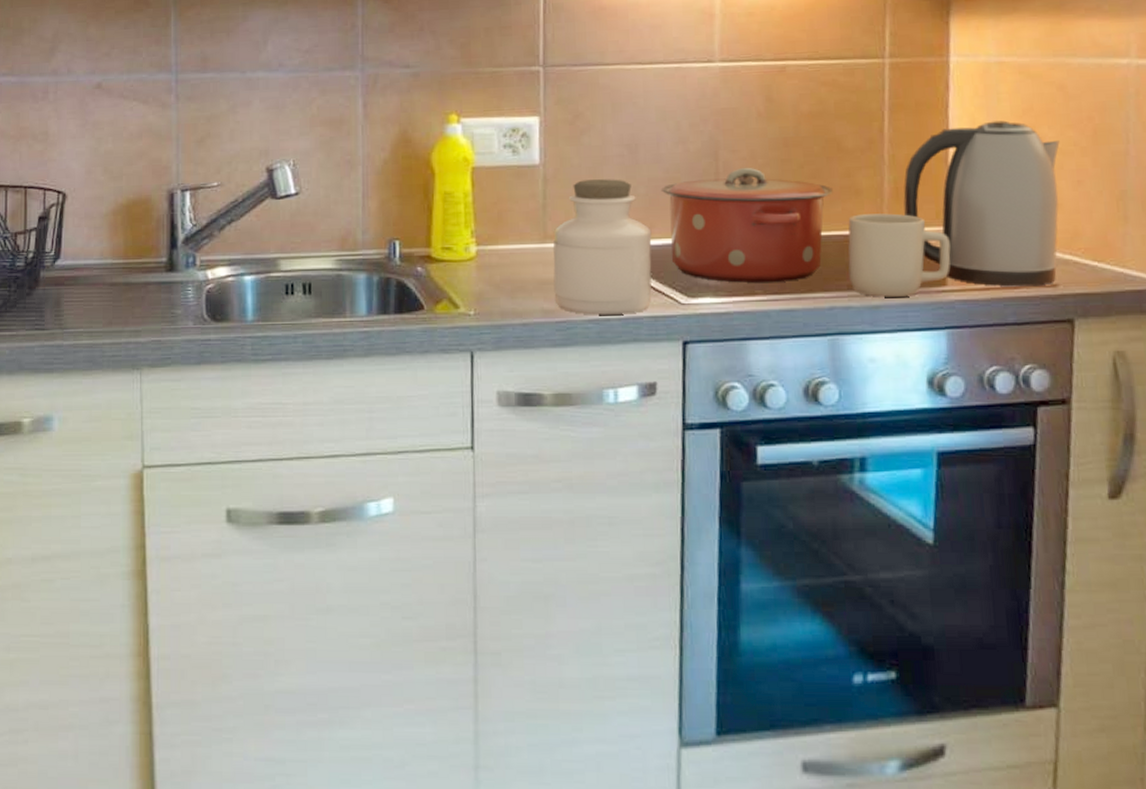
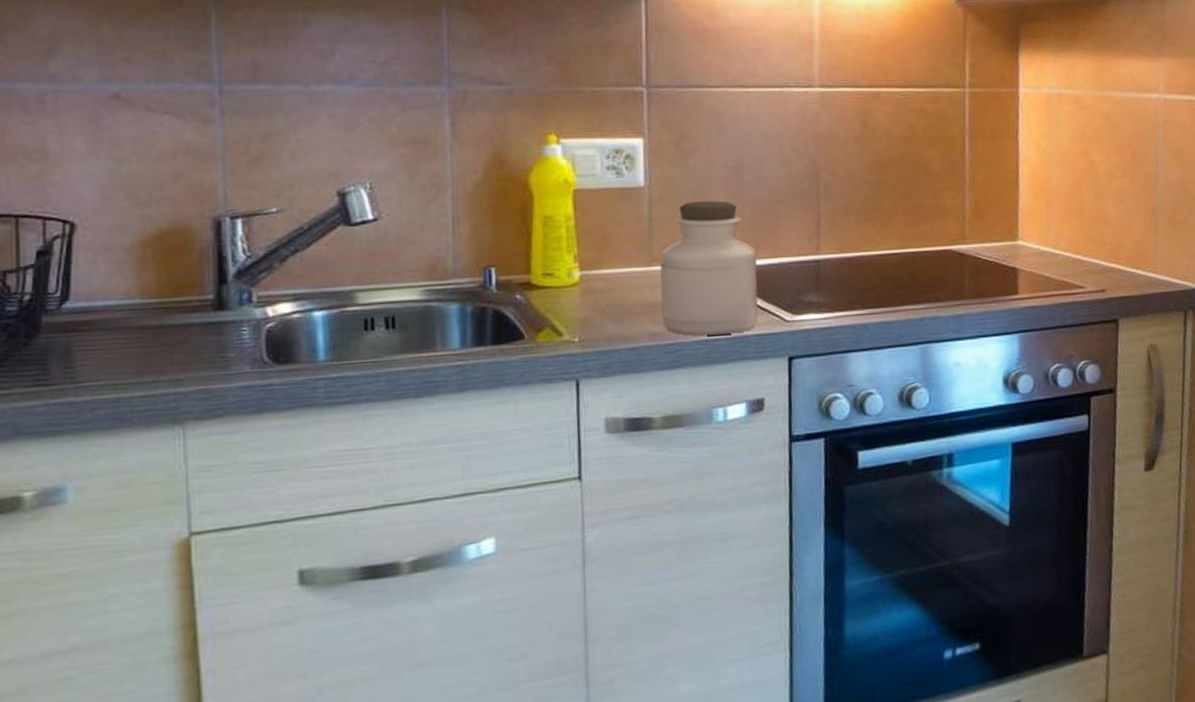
casserole: present [660,167,833,283] -> none [765,188,922,299]
mug: present [847,213,951,297] -> none [935,230,1021,307]
kettle: present [903,120,1060,287] -> none [982,146,1107,293]

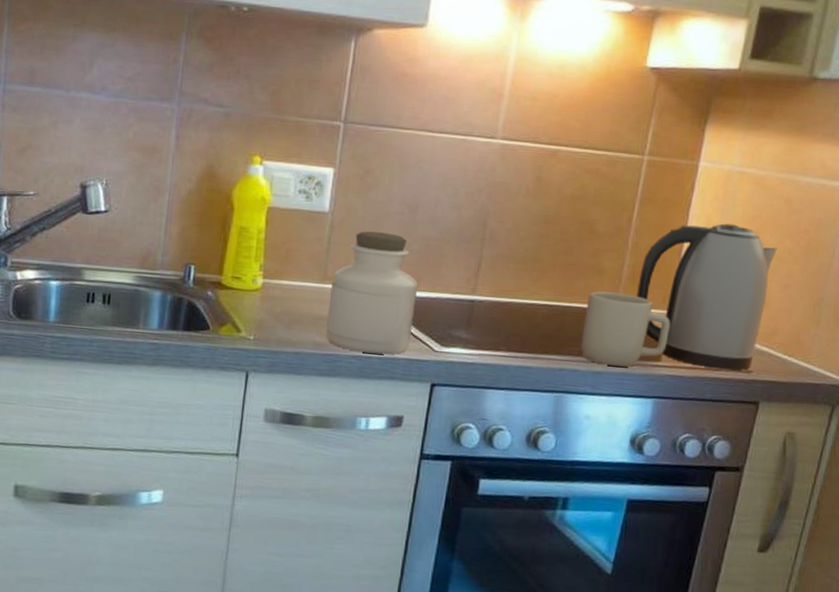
mug: none [935,230,1021,307] -> present [580,291,670,367]
kettle: none [982,146,1107,293] -> present [637,223,777,371]

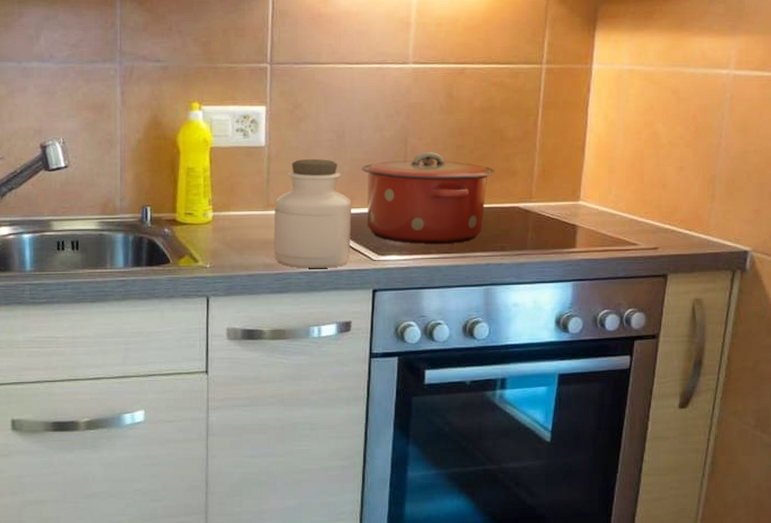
casserole: none [432,237,580,343] -> present [361,151,495,244]
mug: present [580,291,670,367] -> none [503,190,581,256]
kettle: present [637,223,777,371] -> none [548,118,670,249]

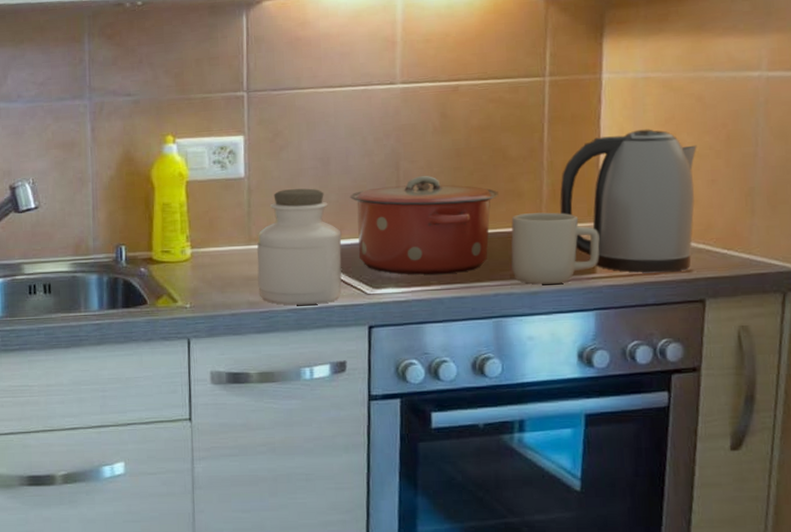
mug: none [503,190,581,256] -> present [511,212,600,285]
kettle: none [548,118,670,249] -> present [559,129,697,273]

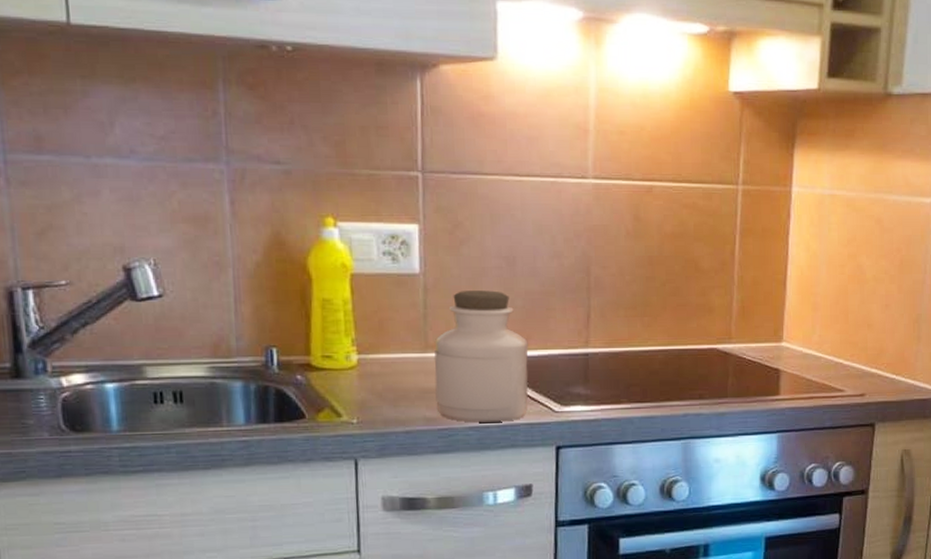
casserole: present [349,175,499,275] -> none [537,283,690,392]
mug: present [511,212,600,285] -> none [700,330,784,405]
kettle: present [559,129,697,273] -> none [748,249,874,396]

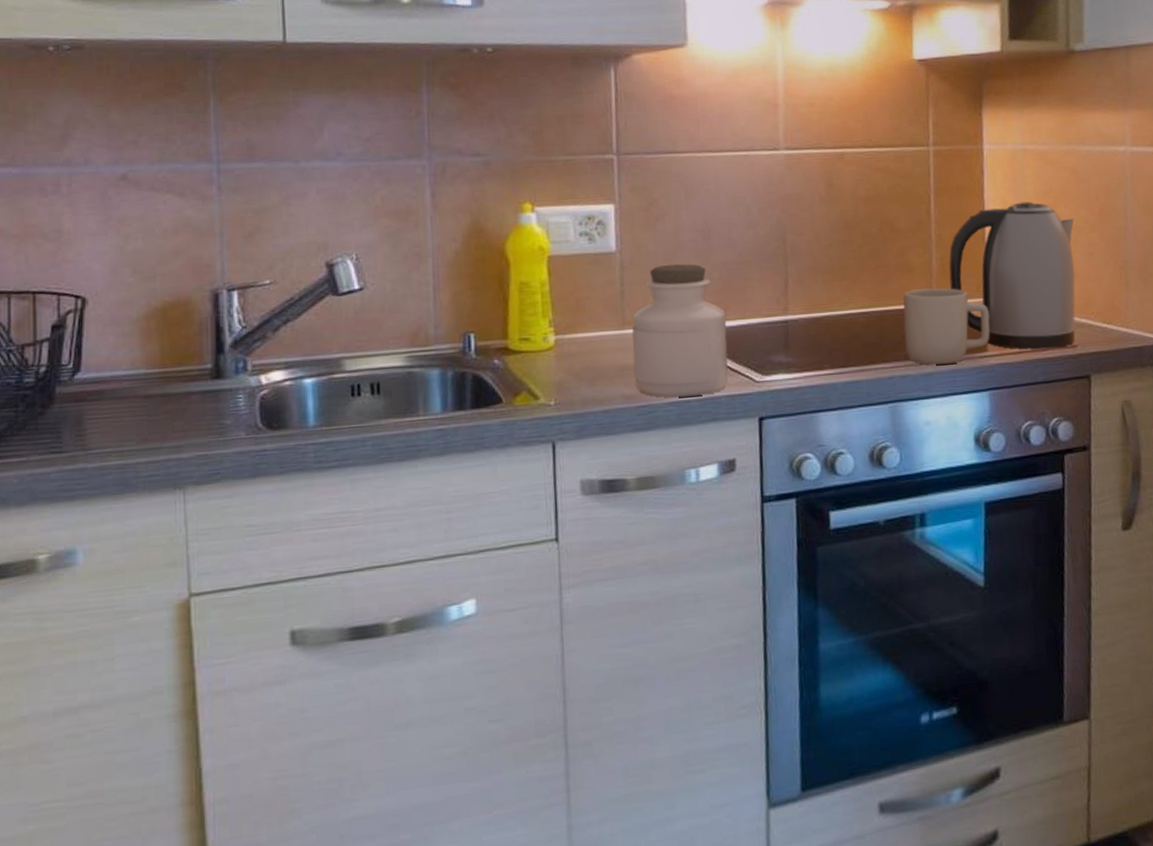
mug: none [700,330,784,405] -> present [903,288,990,365]
kettle: none [748,249,874,396] -> present [949,201,1076,350]

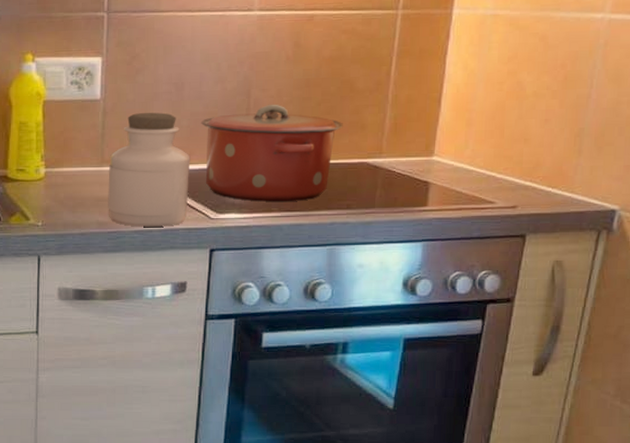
casserole: none [733,248,889,359] -> present [200,104,343,202]
mug: present [903,288,990,365] -> none [349,145,434,215]
kettle: present [949,201,1076,350] -> none [400,66,535,208]

